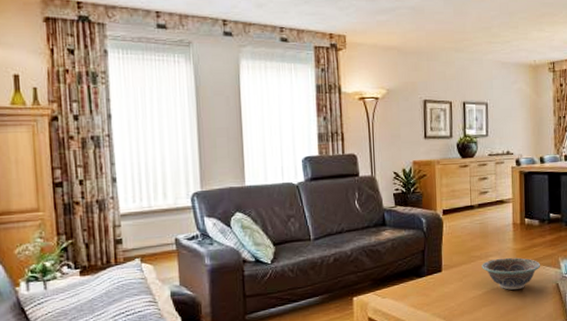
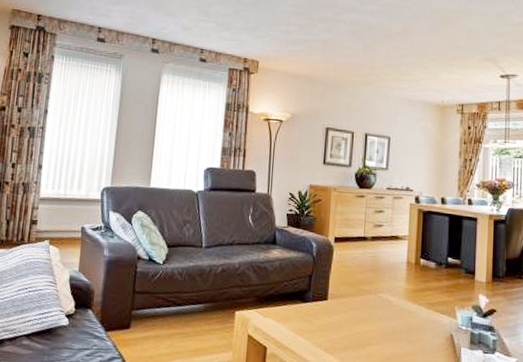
decorative bowl: present [482,257,541,290] -> none [370,296,434,333]

